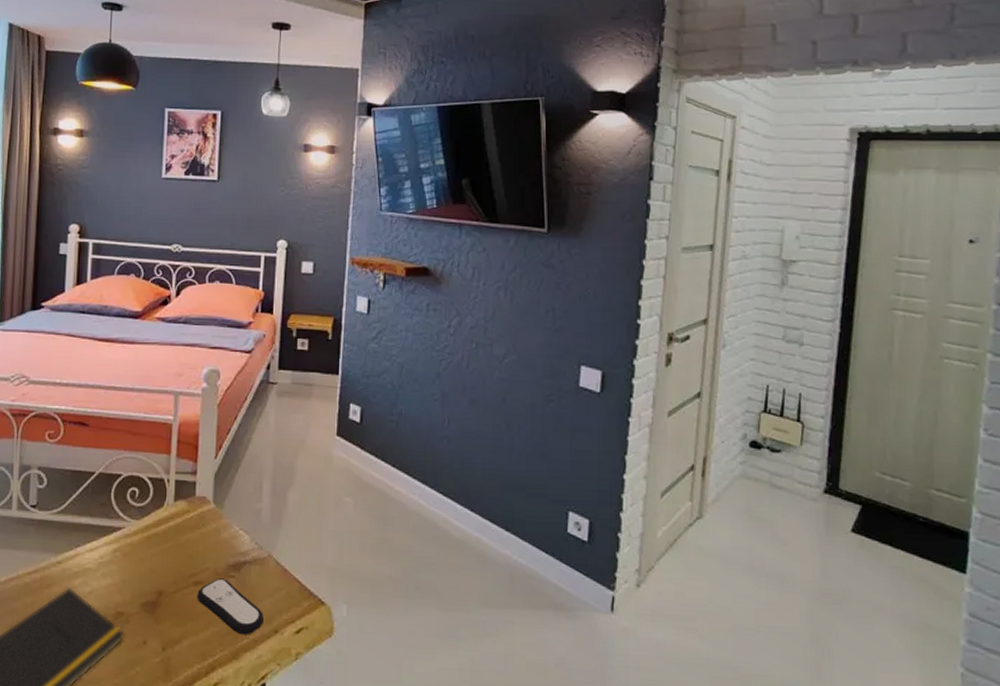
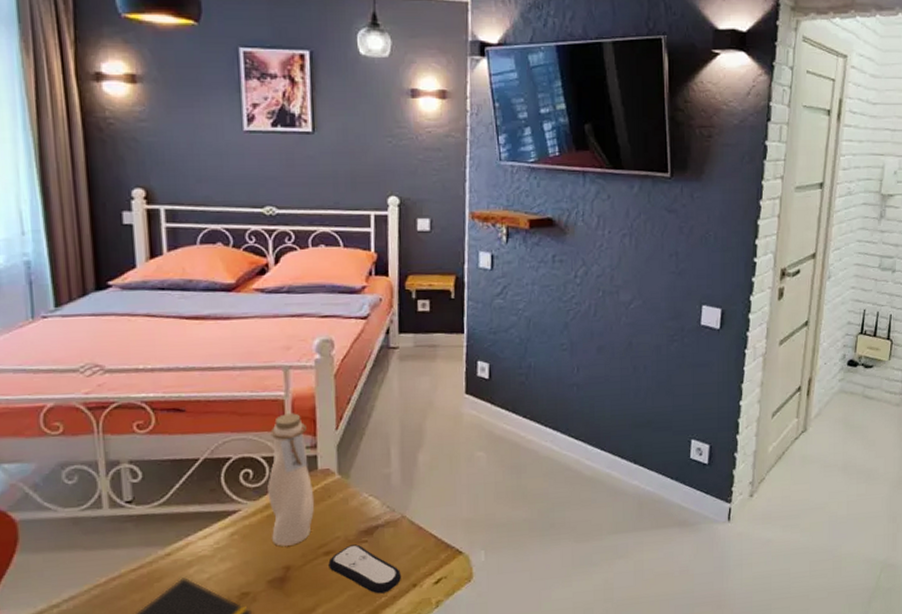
water bottle: none [149,437,190,570] -> present [267,413,315,546]

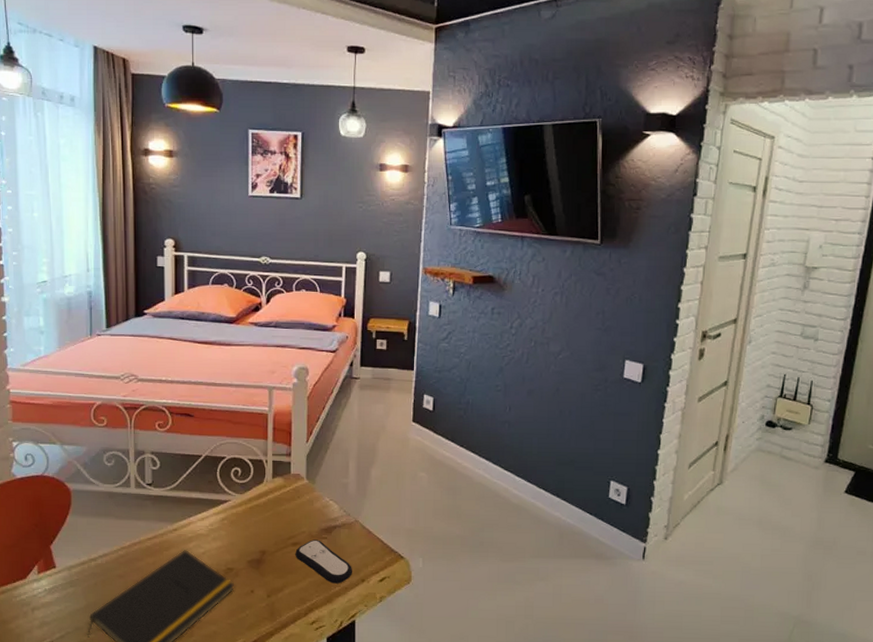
water bottle: present [267,413,315,546] -> none [252,425,287,534]

